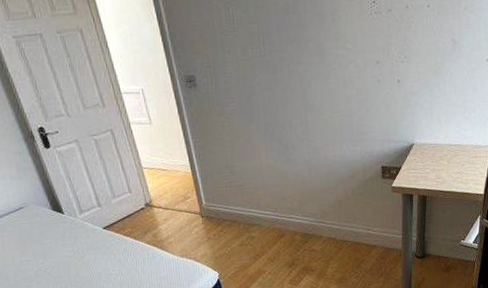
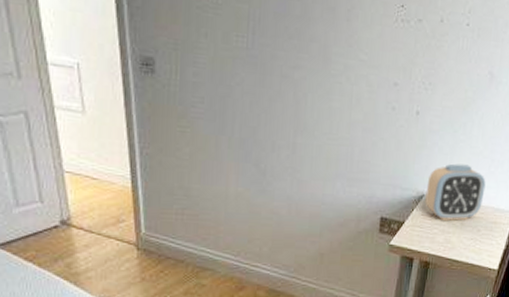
alarm clock: none [414,114,463,162] -> present [425,163,486,221]

